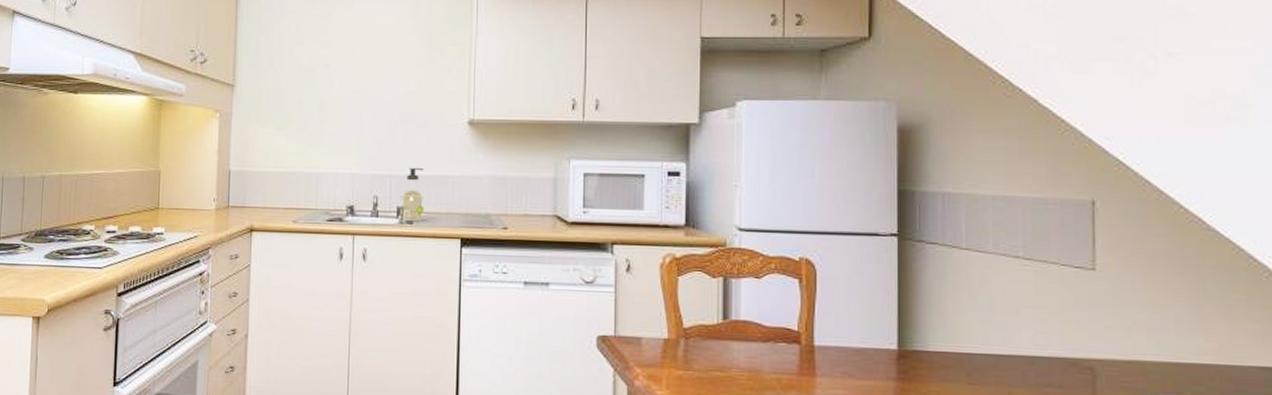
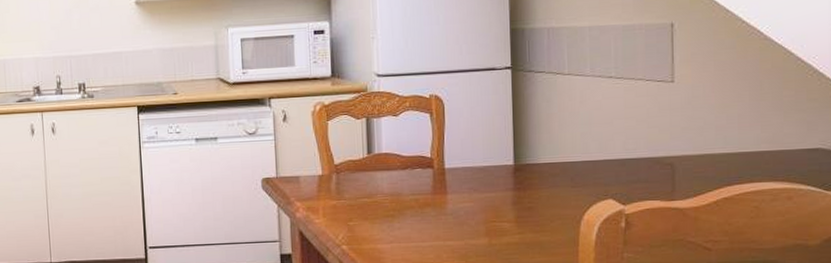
soap dispenser: present [399,167,425,222] -> none [80,46,103,96]

